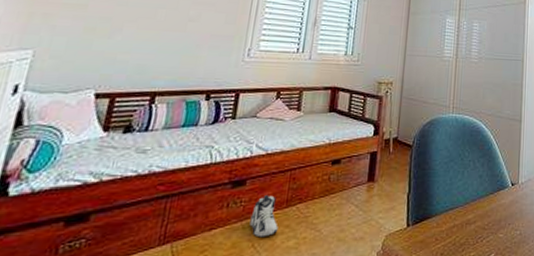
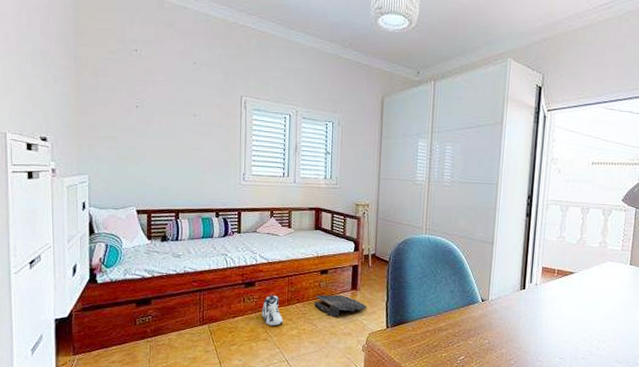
carved panel: none [321,189,386,218] -> present [315,294,368,317]

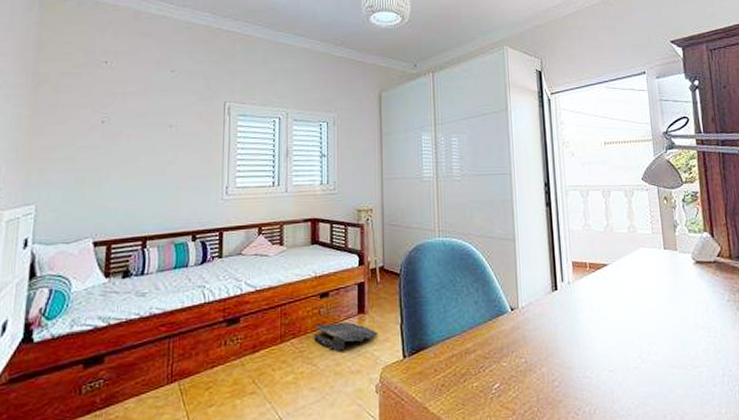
sneaker: present [262,295,283,326] -> none [248,332,275,374]

